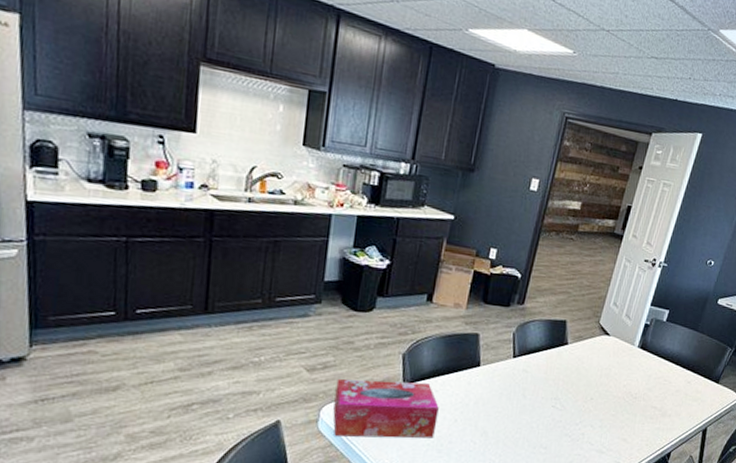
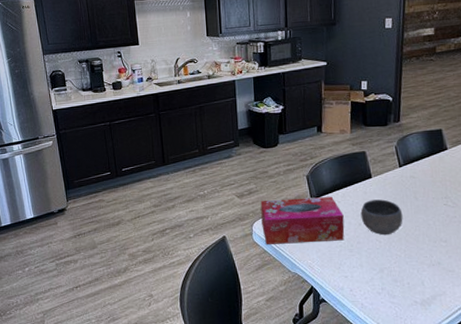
bowl: none [458,392,507,436] -> present [360,199,403,236]

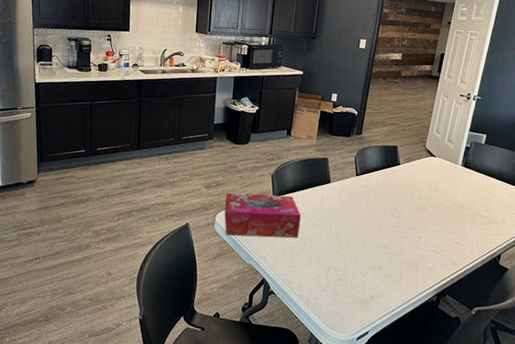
bowl: present [360,199,403,236] -> none [316,203,354,237]

